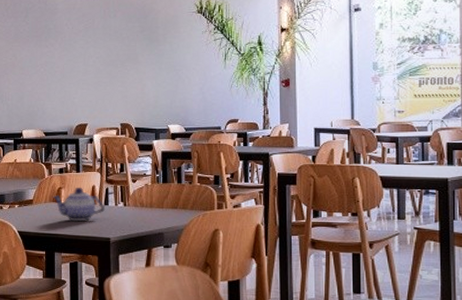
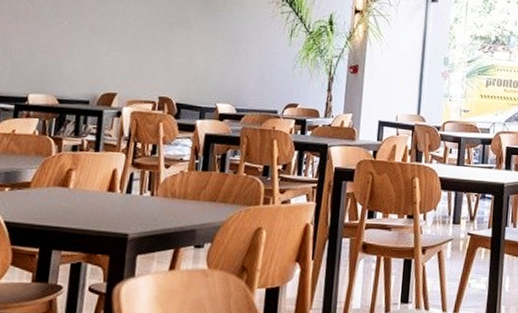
teapot: present [52,187,106,222] -> none [58,169,128,212]

